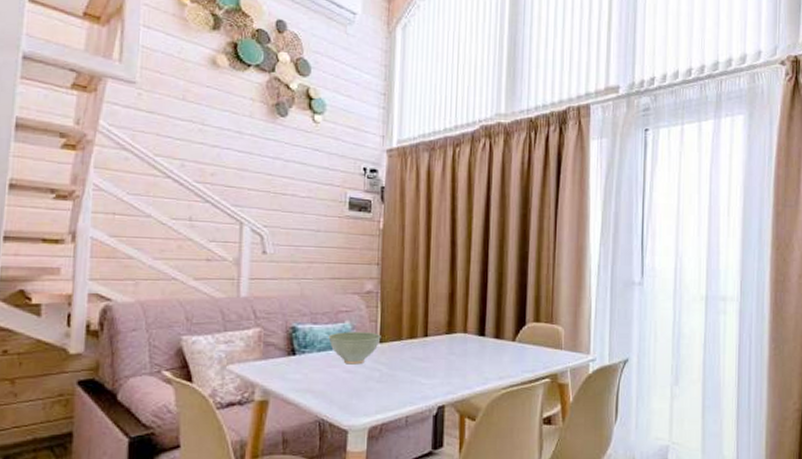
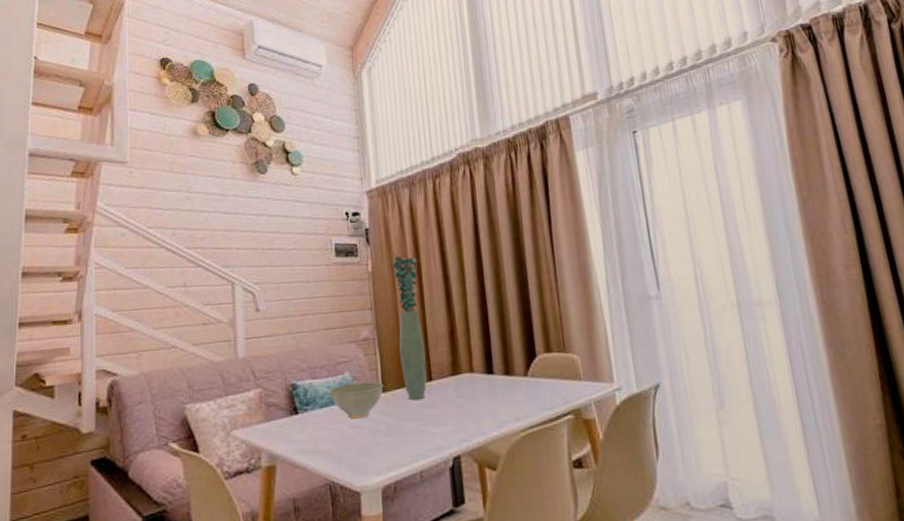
vase: none [400,212,428,353] -> present [391,251,427,401]

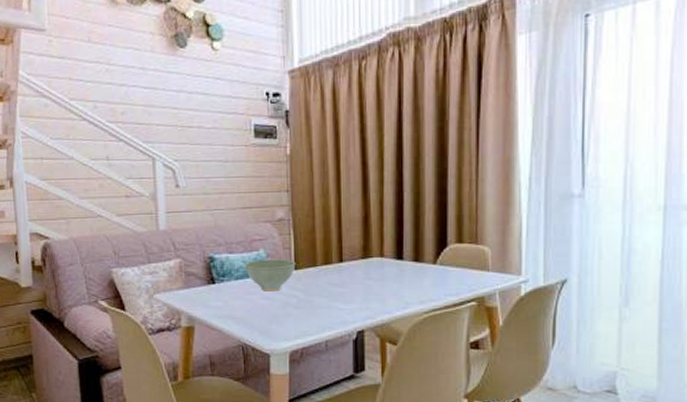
vase: present [391,251,427,401] -> none [310,135,338,279]

